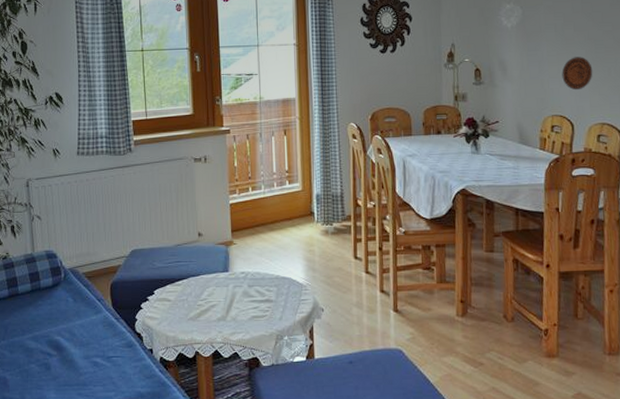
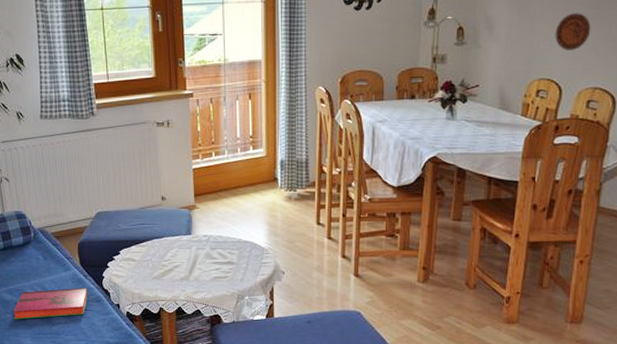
hardback book: none [37,332,120,370] -> present [13,287,88,319]

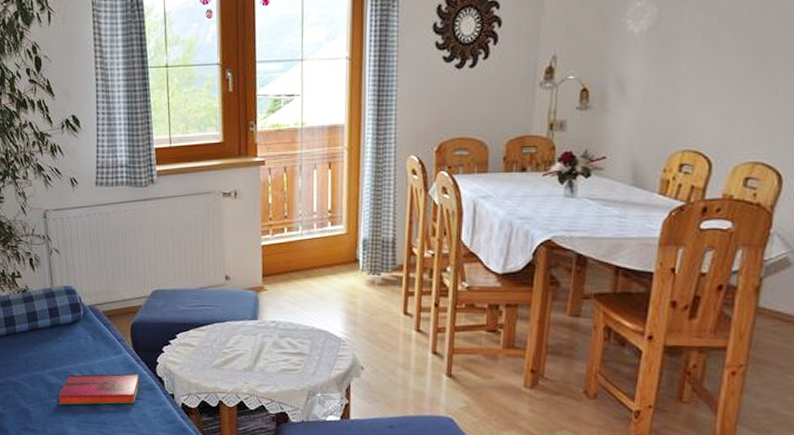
decorative plate: present [555,13,591,51] -> none [704,72,752,118]

